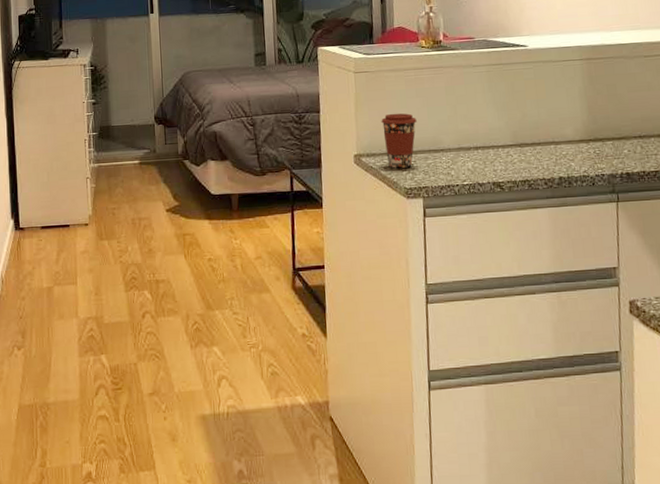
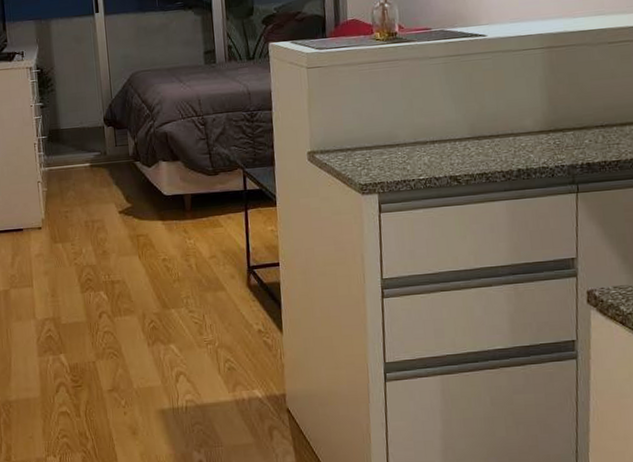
coffee cup: present [381,113,417,168] -> none [335,108,372,165]

